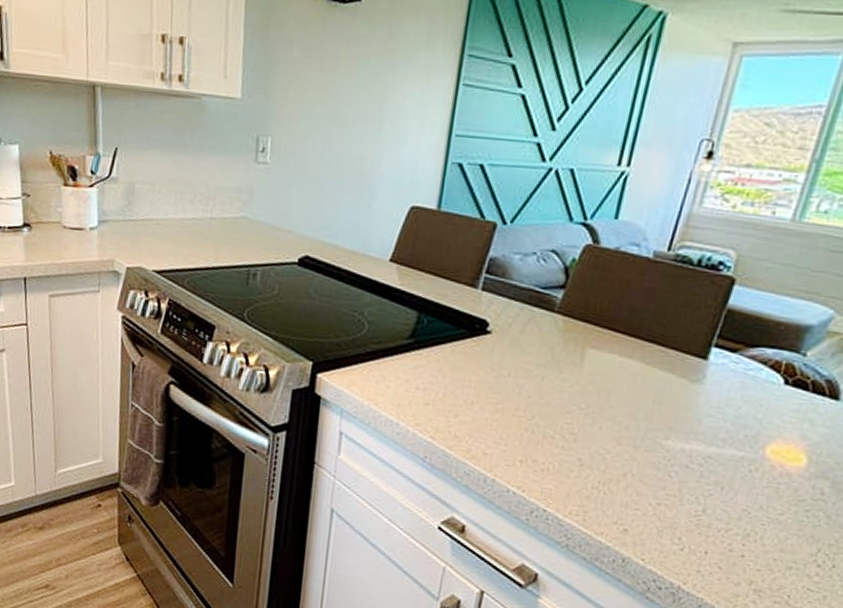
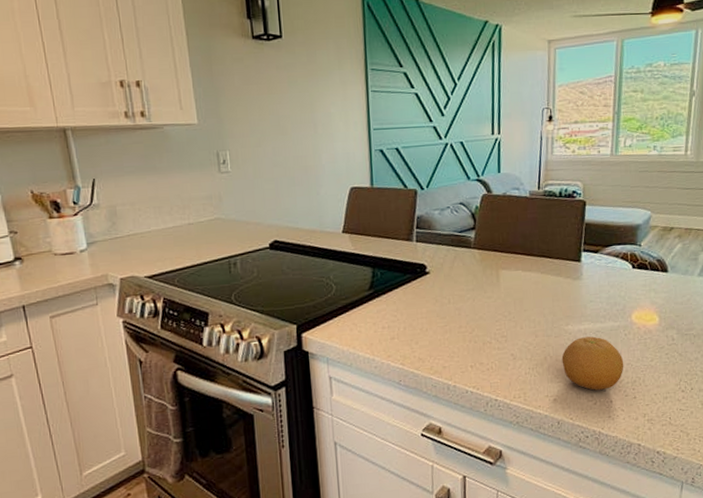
fruit: none [647,459,739,536] -> present [561,336,624,390]

